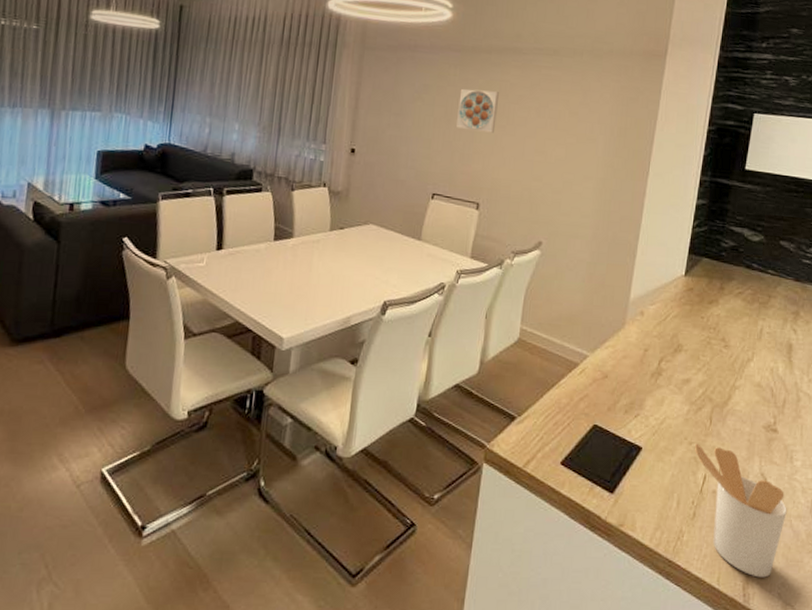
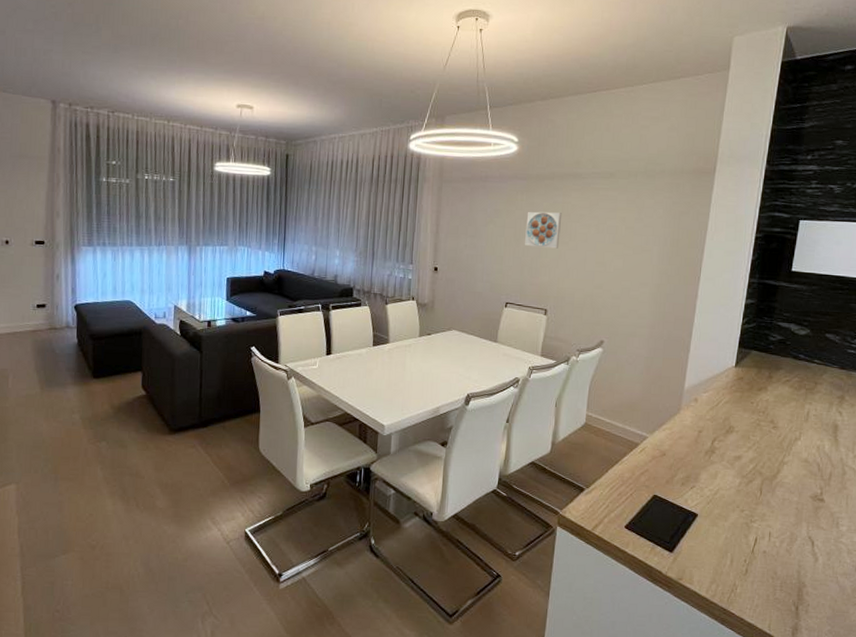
utensil holder: present [694,443,787,578] -> none [746,511,833,625]

